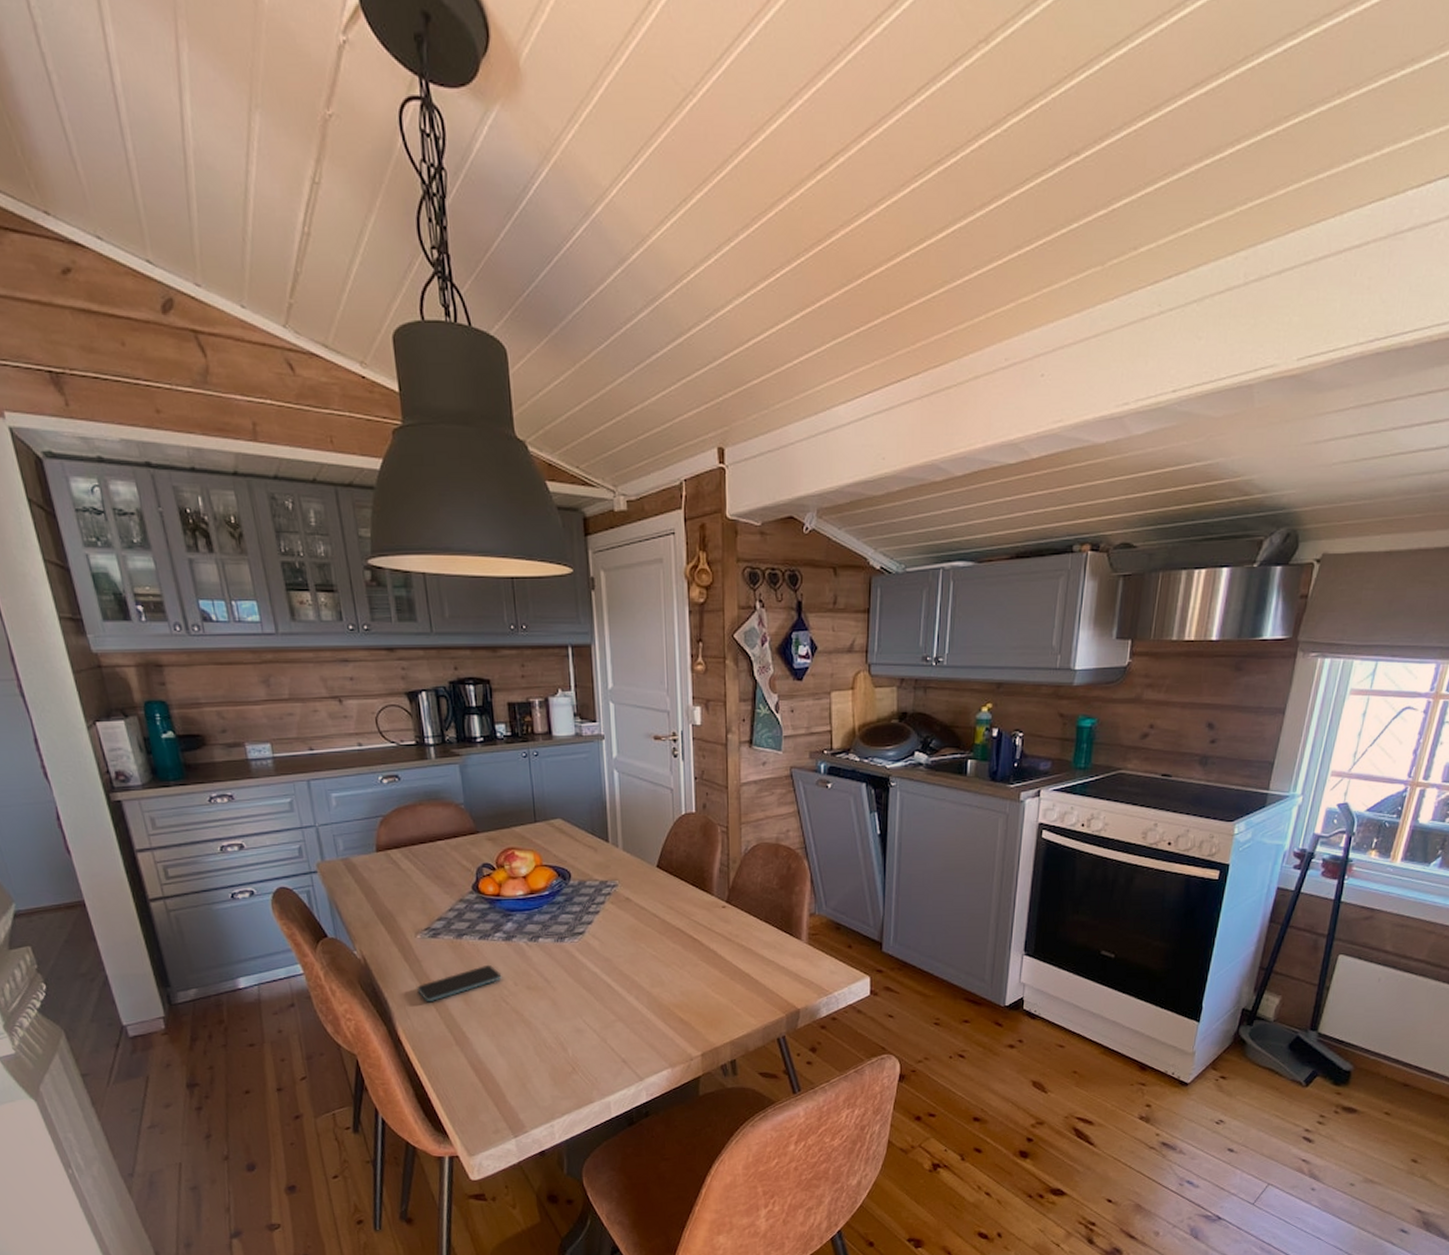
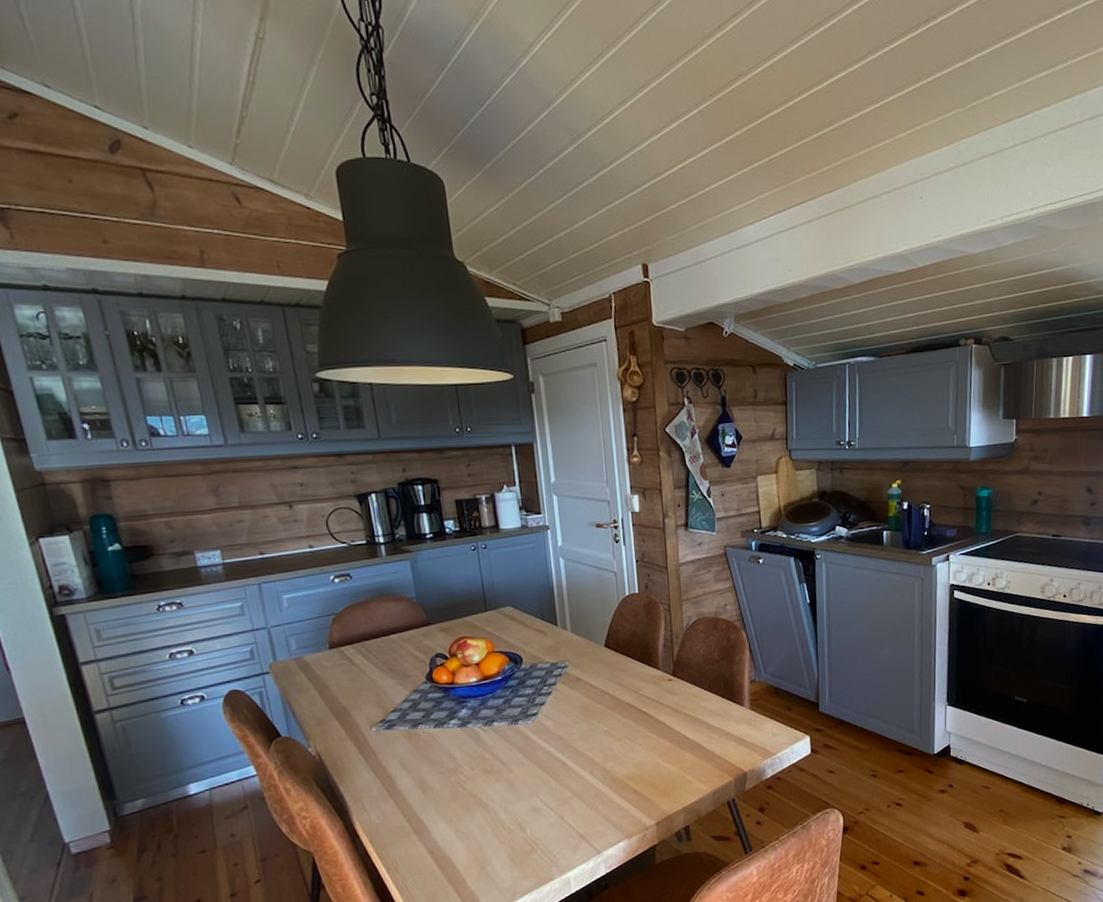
smartphone: present [417,964,502,1001] -> none [373,751,458,793]

